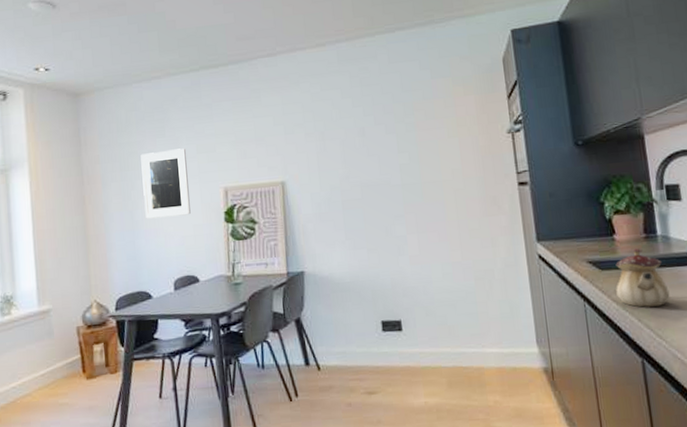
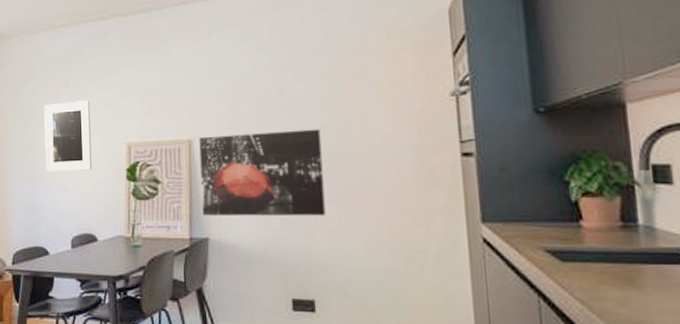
wall art: none [291,166,408,251] -> present [199,129,326,217]
teapot: present [615,248,670,307] -> none [580,238,653,310]

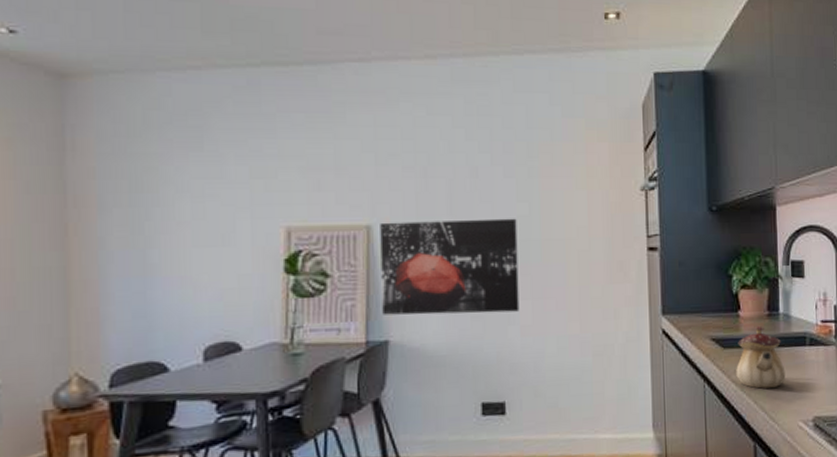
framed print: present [44,100,92,172] -> none [163,169,235,262]
teapot: none [580,238,653,310] -> present [736,325,786,389]

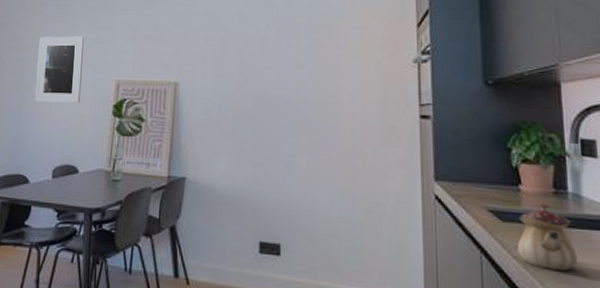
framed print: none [163,169,235,262] -> present [35,36,84,104]
wall art: present [380,218,520,315] -> none [182,80,297,164]

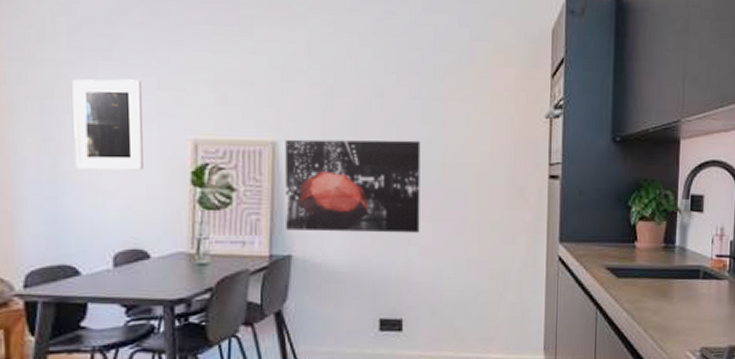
wall art: none [182,80,297,164] -> present [285,139,421,233]
teapot: present [517,202,578,271] -> none [628,257,677,318]

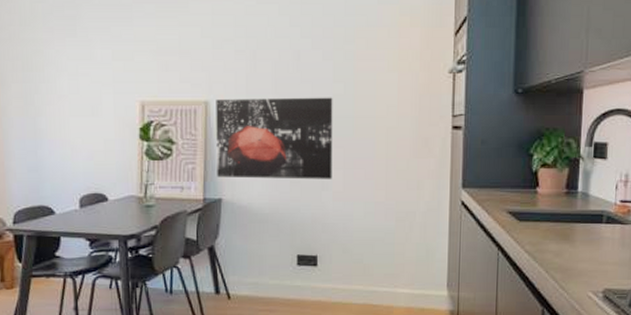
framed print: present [72,79,143,171] -> none [47,52,102,128]

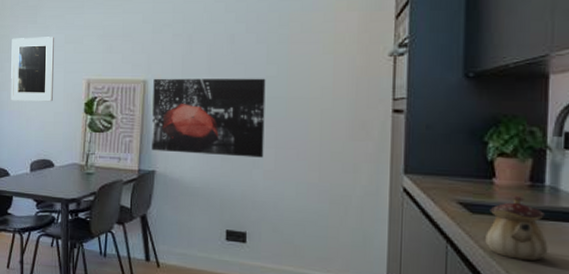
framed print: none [47,52,102,128] -> present [11,37,54,102]
teapot: none [530,202,579,260] -> present [485,195,548,261]

